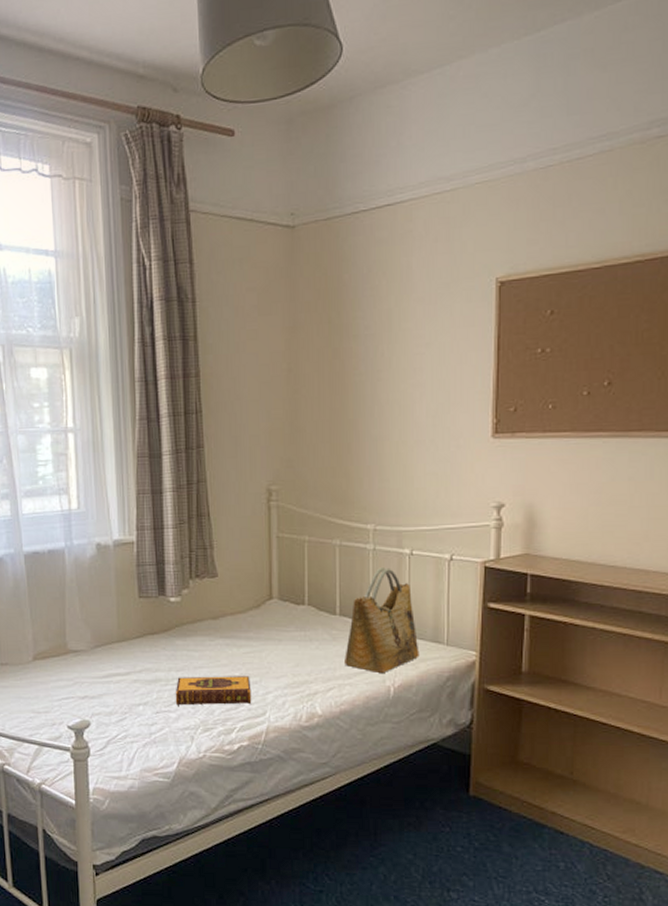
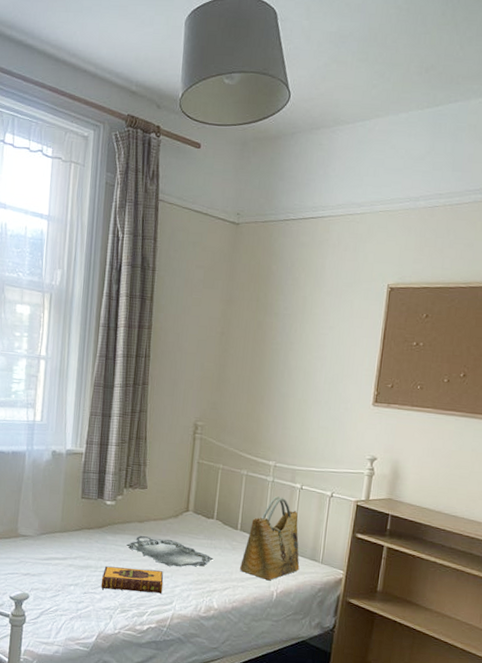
serving tray: none [201,636,310,669] -> present [126,536,213,567]

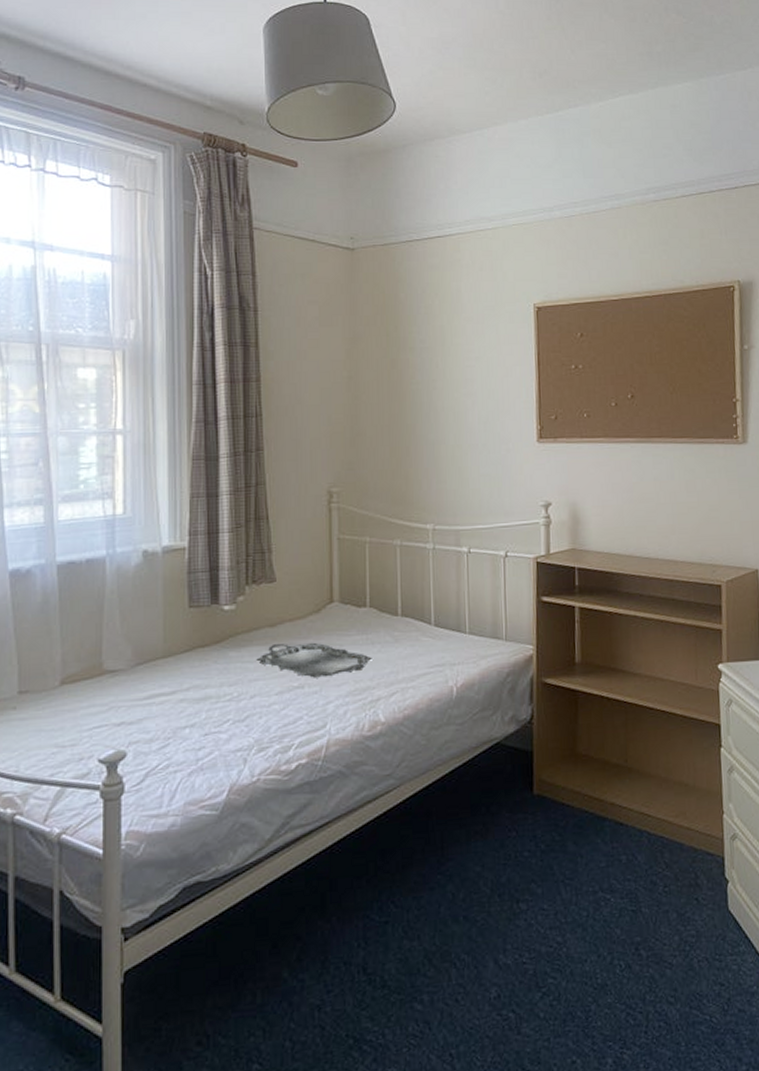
hardback book: present [100,566,164,594] -> none [226,686,311,725]
grocery bag: present [240,496,300,581] -> none [407,566,480,674]

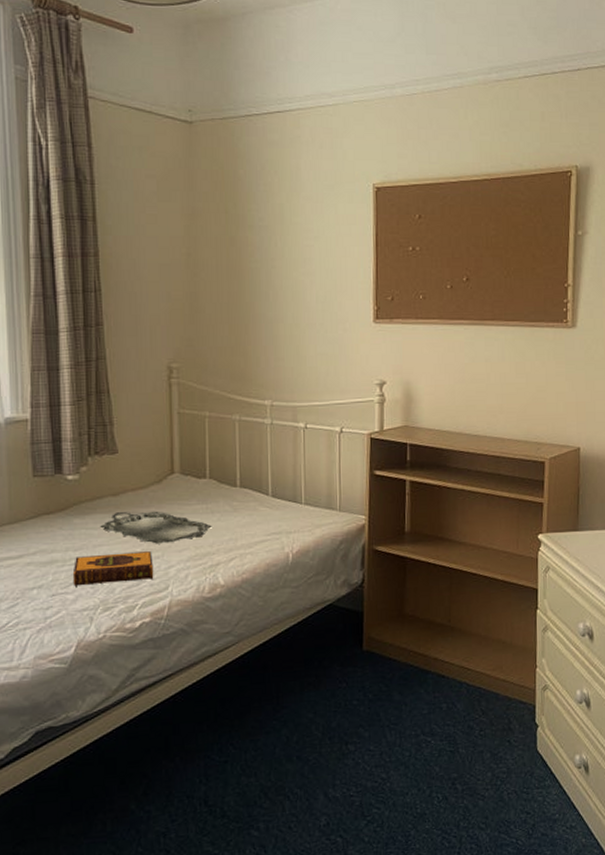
hardback book: none [226,686,311,725] -> present [72,551,154,587]

